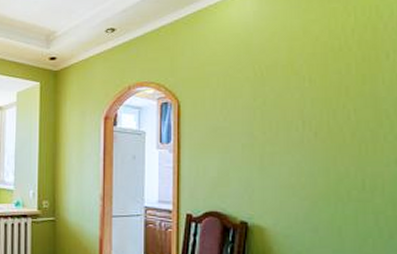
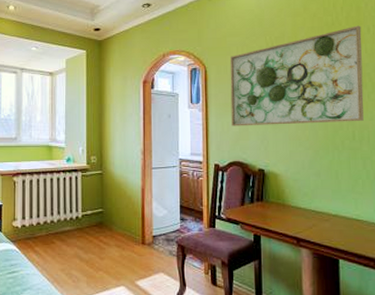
wall art: none [208,51,379,171] -> present [230,25,364,126]

